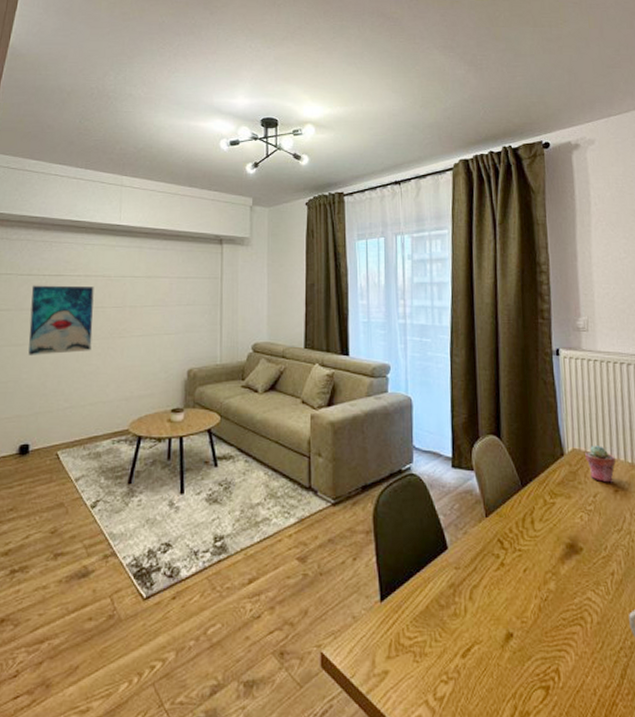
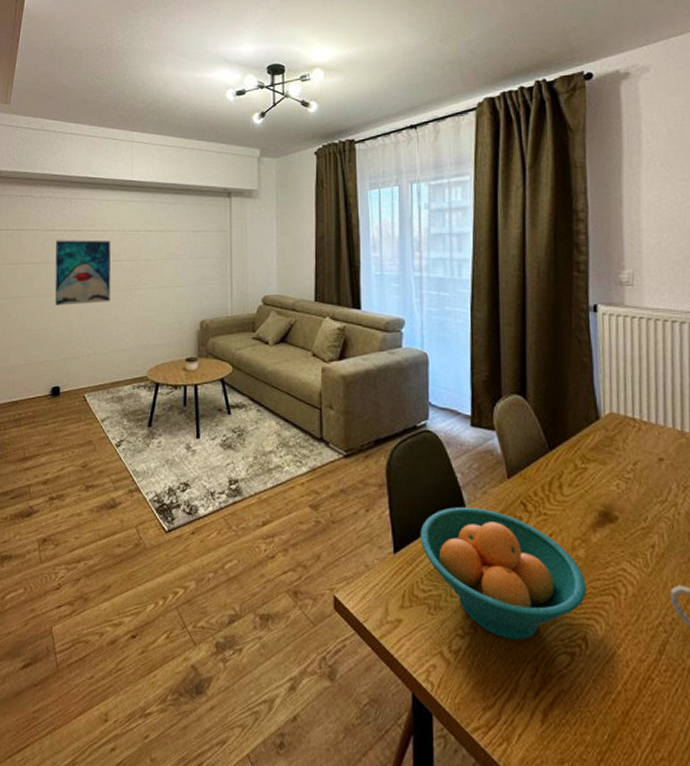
fruit bowl: none [405,548,558,680] -> present [420,506,587,641]
potted succulent: present [585,446,616,483] -> none [625,410,661,451]

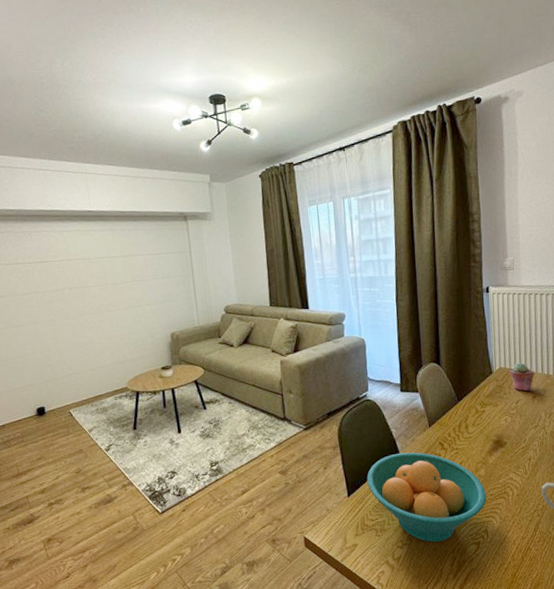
wall art: present [55,240,111,306] -> none [20,269,84,334]
potted succulent: none [625,410,661,451] -> present [510,363,534,392]

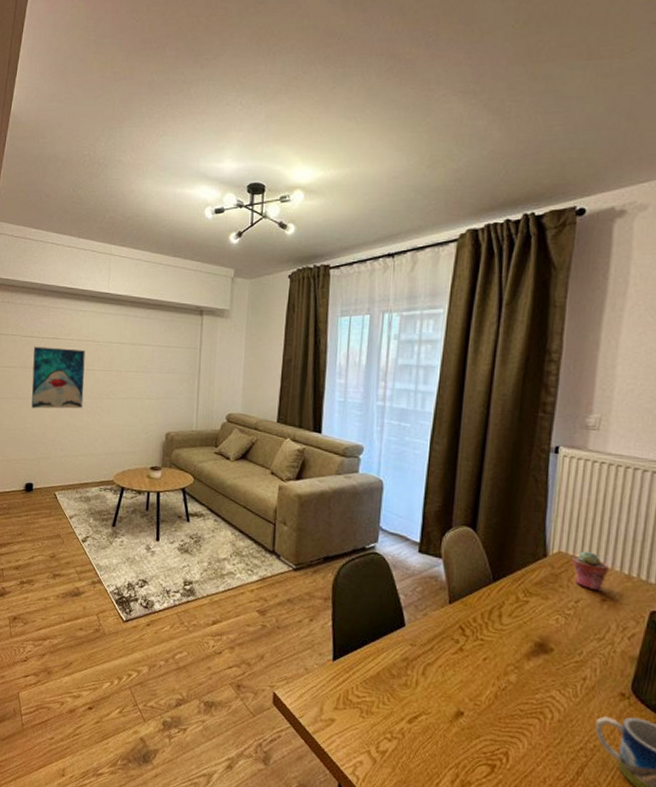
wall art: none [20,269,84,334] -> present [31,346,86,409]
fruit bowl: present [366,452,487,542] -> none [358,625,514,749]

